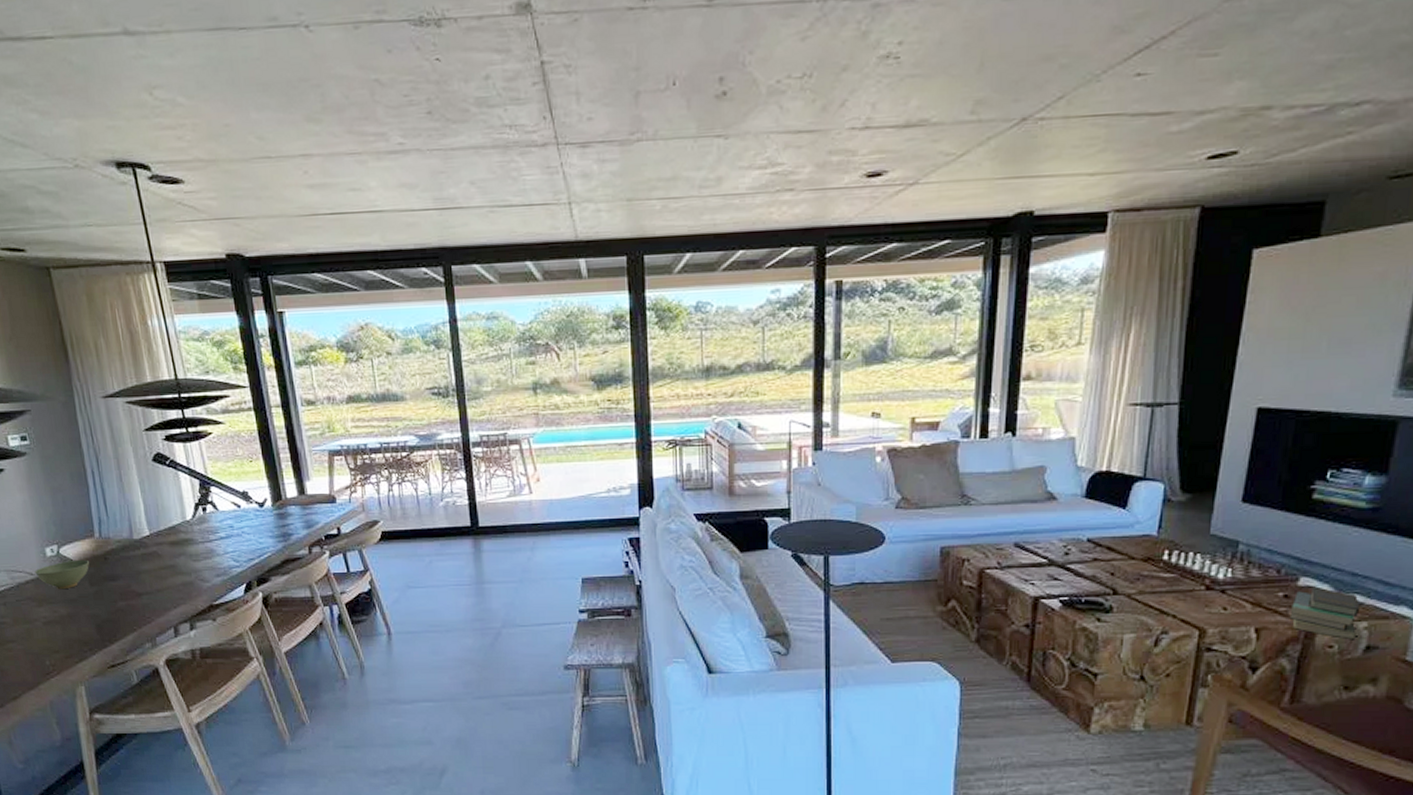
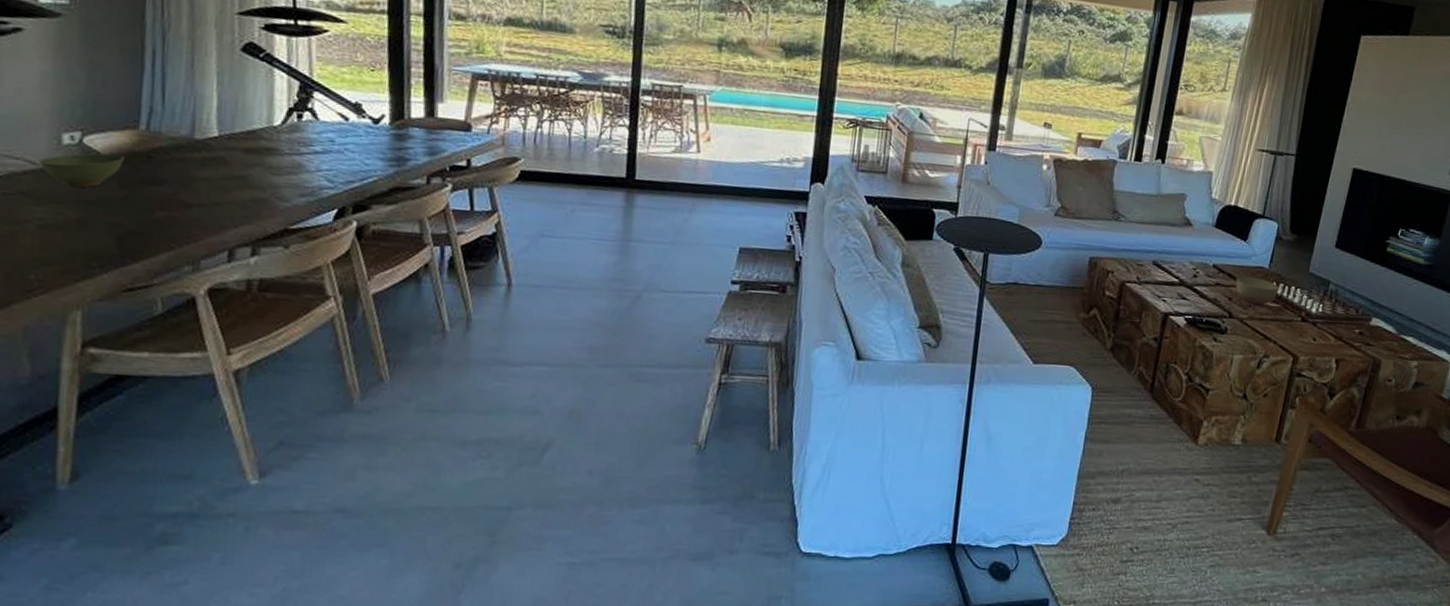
bowl: none [1118,547,1173,578] -> present [1235,275,1279,306]
books: present [1289,586,1359,640] -> none [1361,327,1413,377]

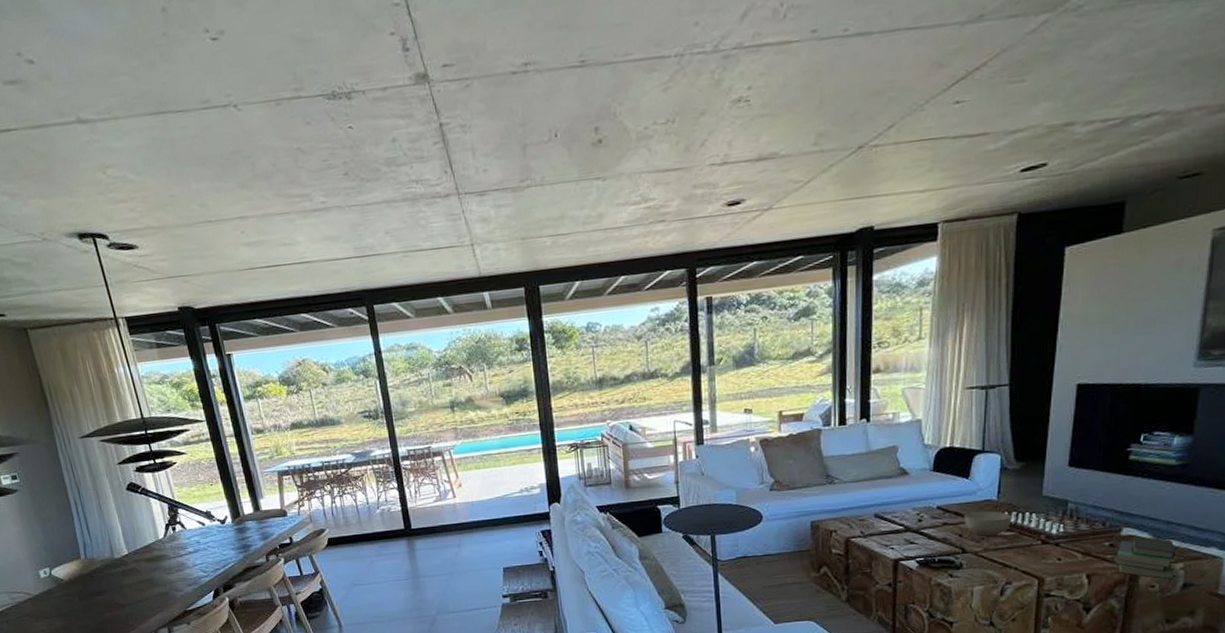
bowl: present [40,153,125,188] -> none [31,579,79,606]
books: none [1361,327,1413,377] -> present [1115,535,1175,580]

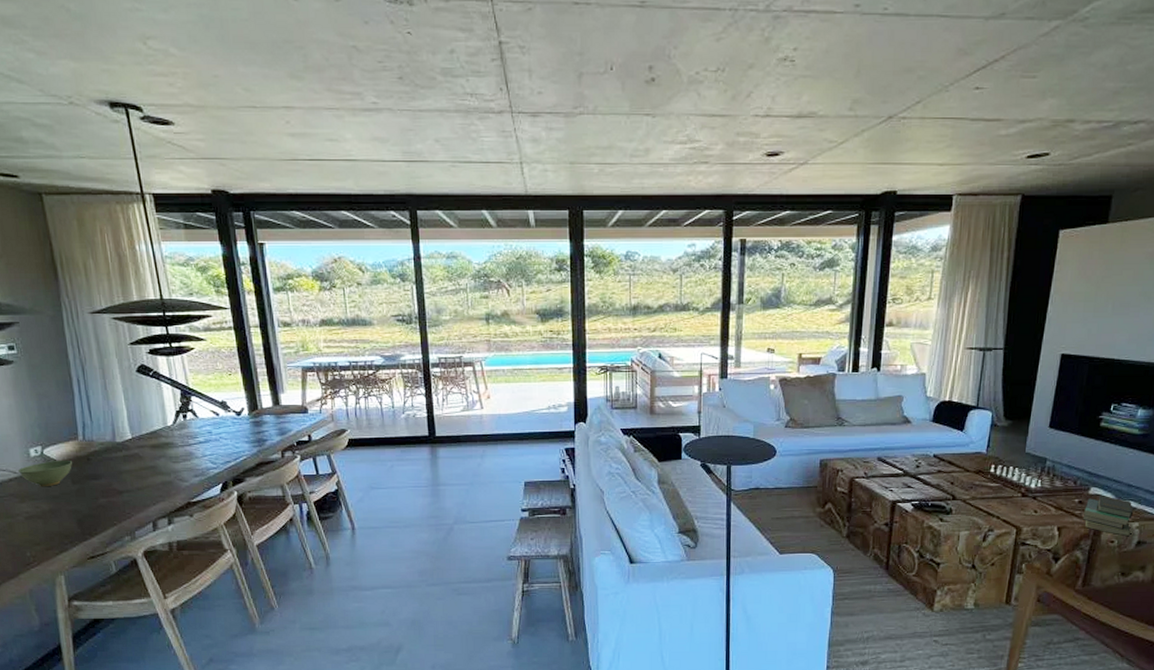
bowl: none [31,579,79,606] -> present [18,461,73,487]
bowl: present [964,510,1012,537] -> none [956,462,998,487]

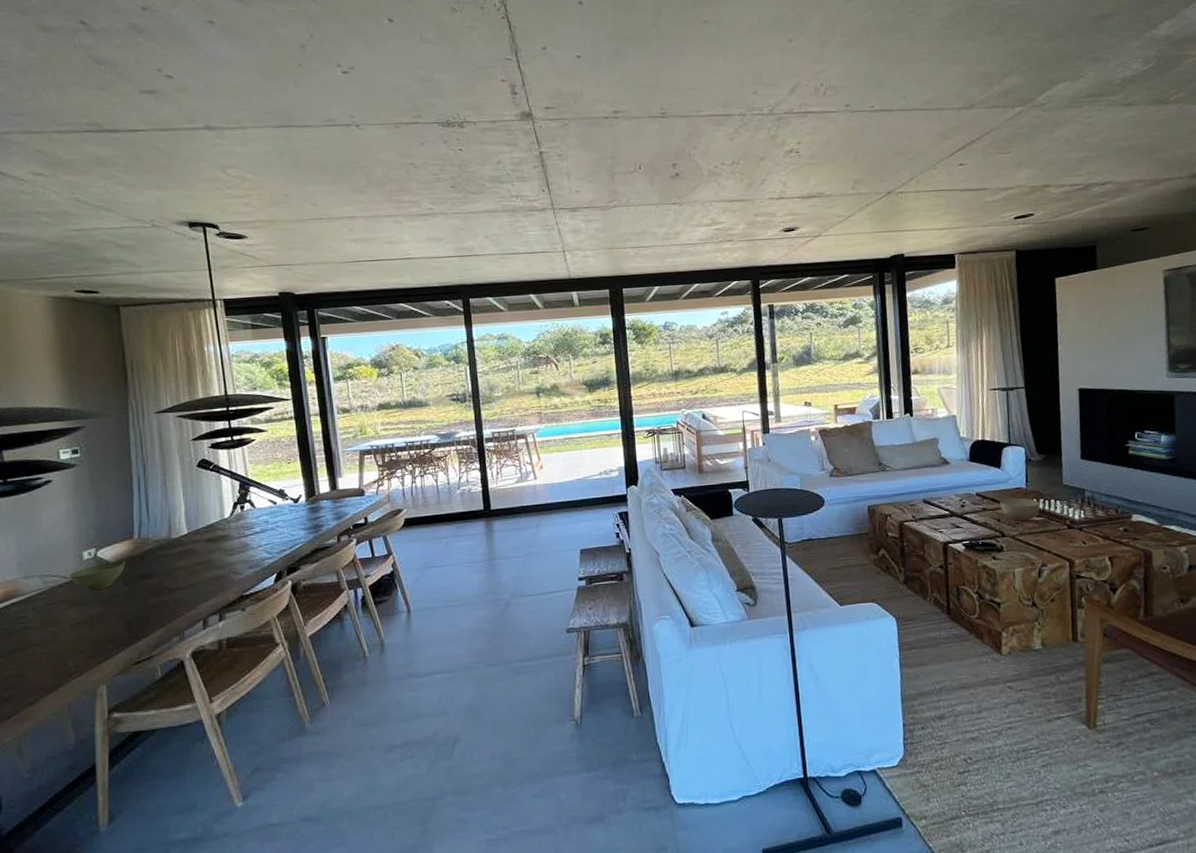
bowl: none [956,462,998,487] -> present [1000,497,1040,522]
books: present [1082,494,1133,537] -> none [1130,521,1181,562]

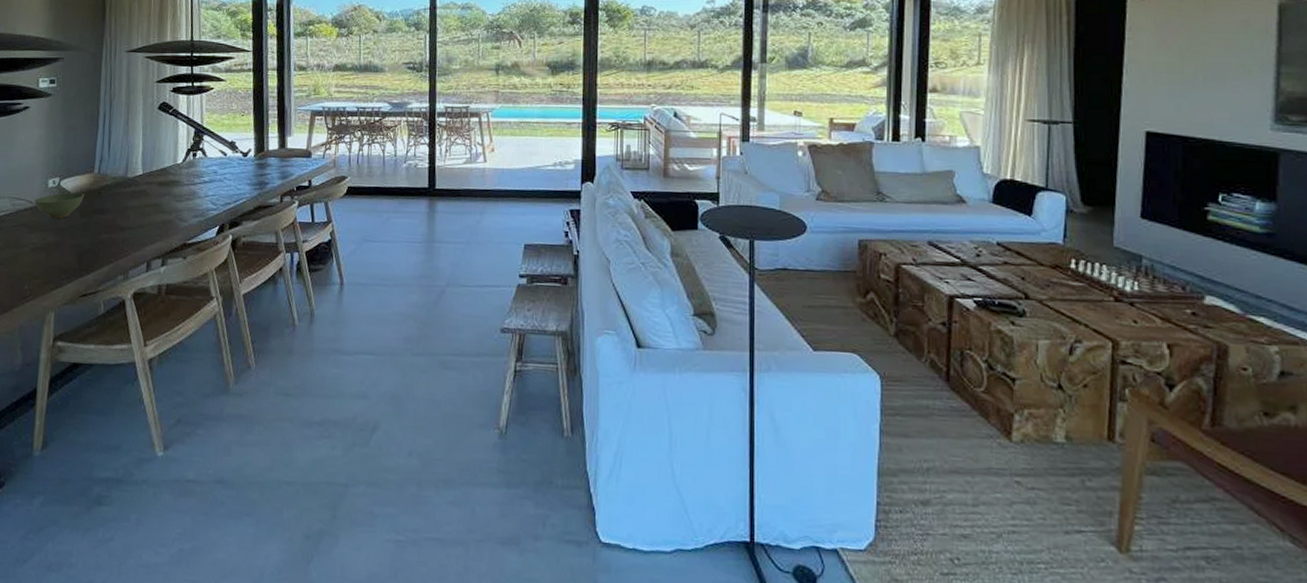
bowl: present [1000,497,1040,522] -> none [1027,253,1080,285]

